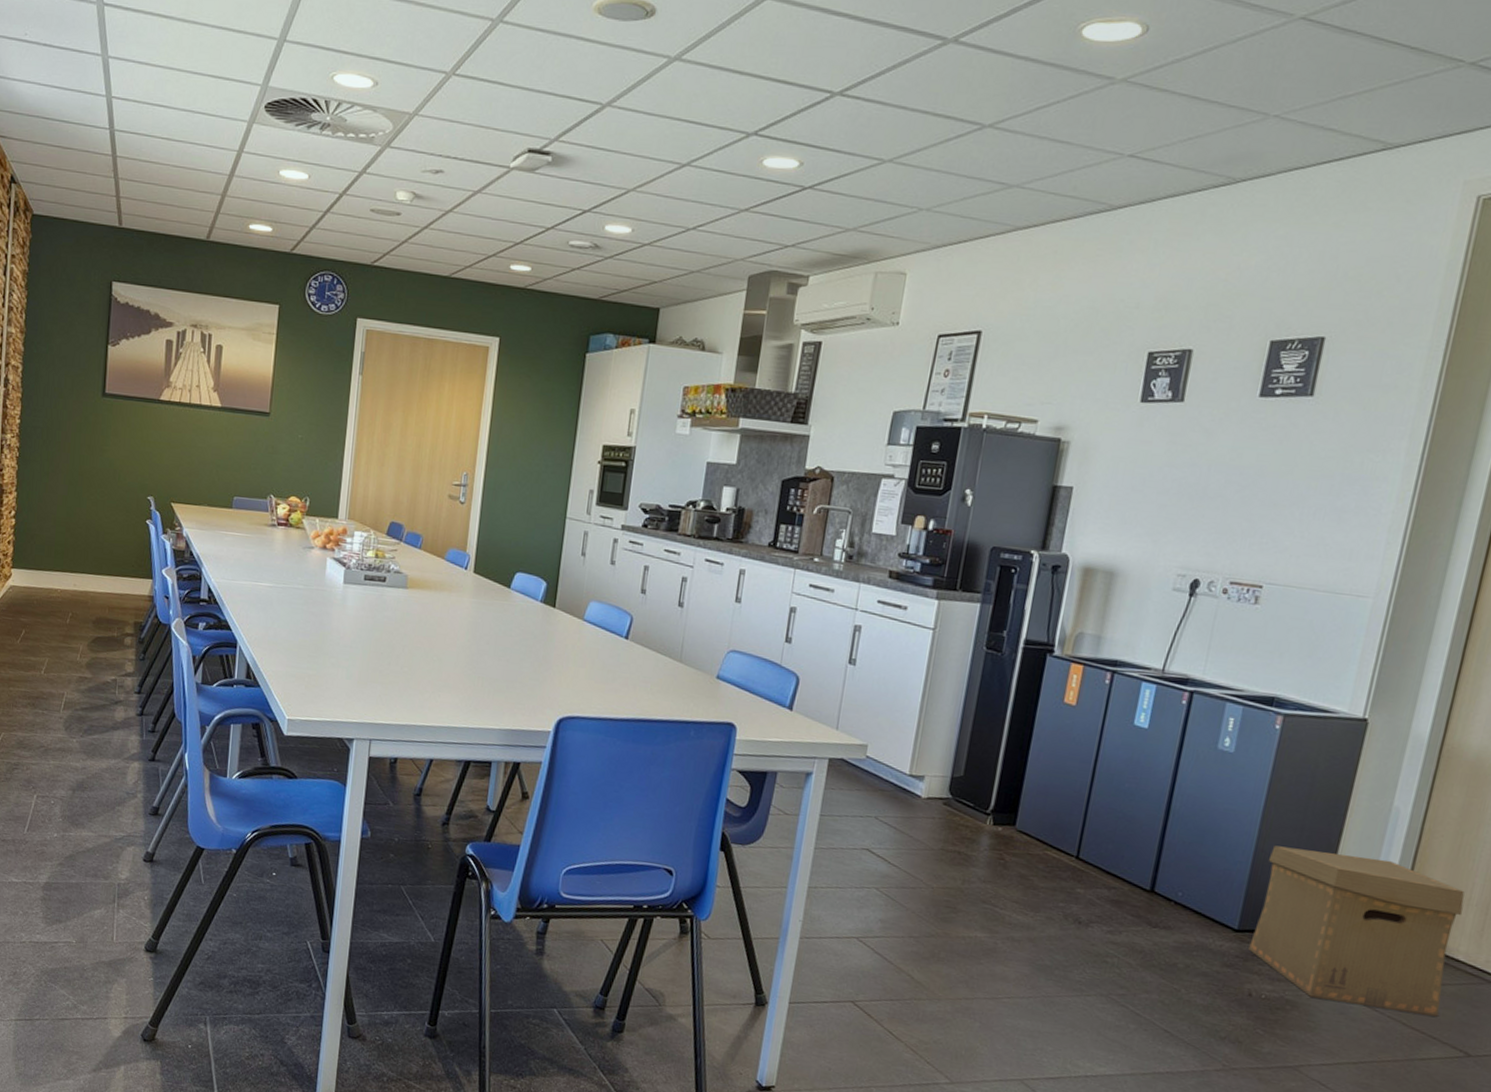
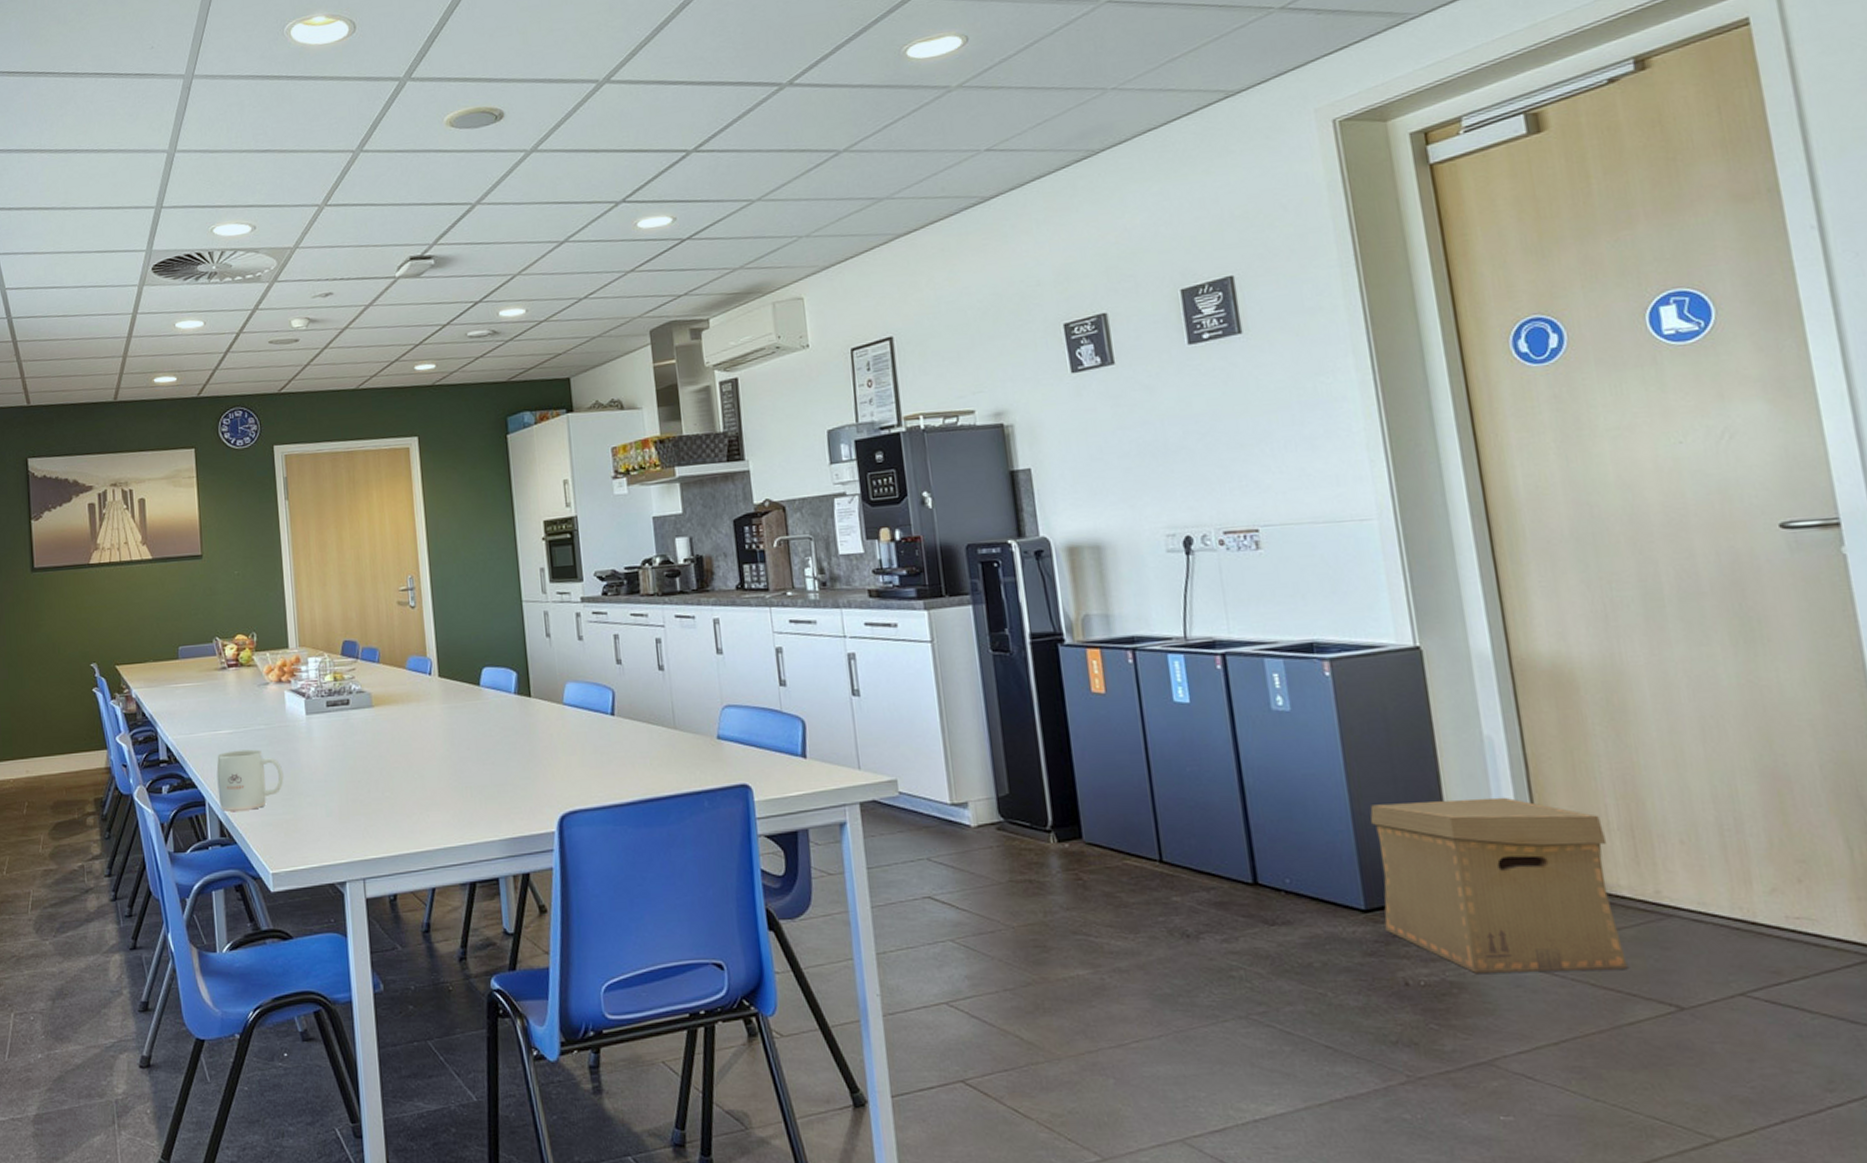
mug: none [250,602,314,660] -> present [216,749,284,811]

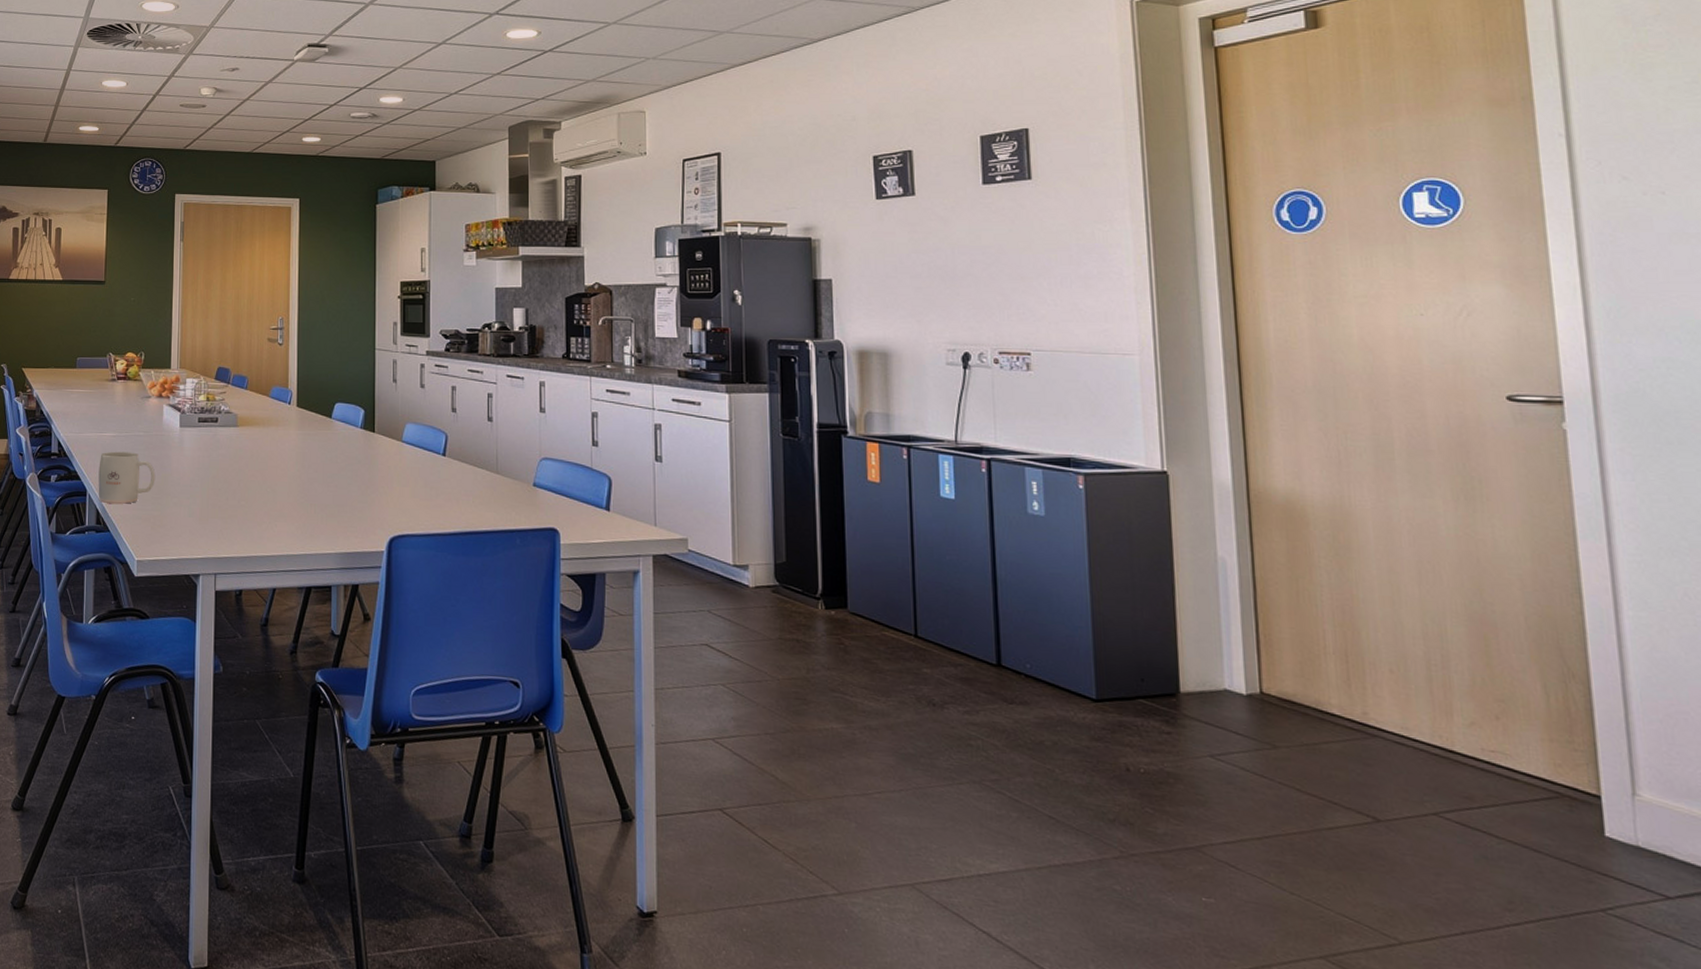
cardboard box: present [1370,797,1628,973] -> none [1107,607,1331,779]

